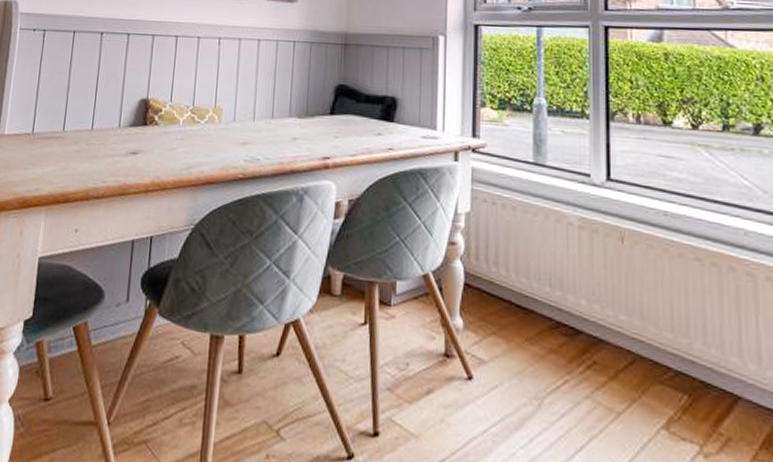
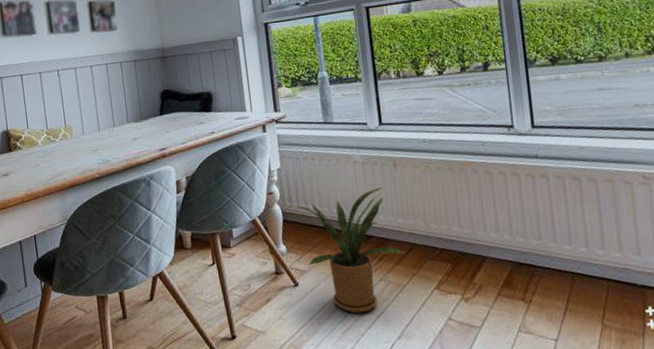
house plant: none [473,264,625,441] -> present [288,187,405,313]

